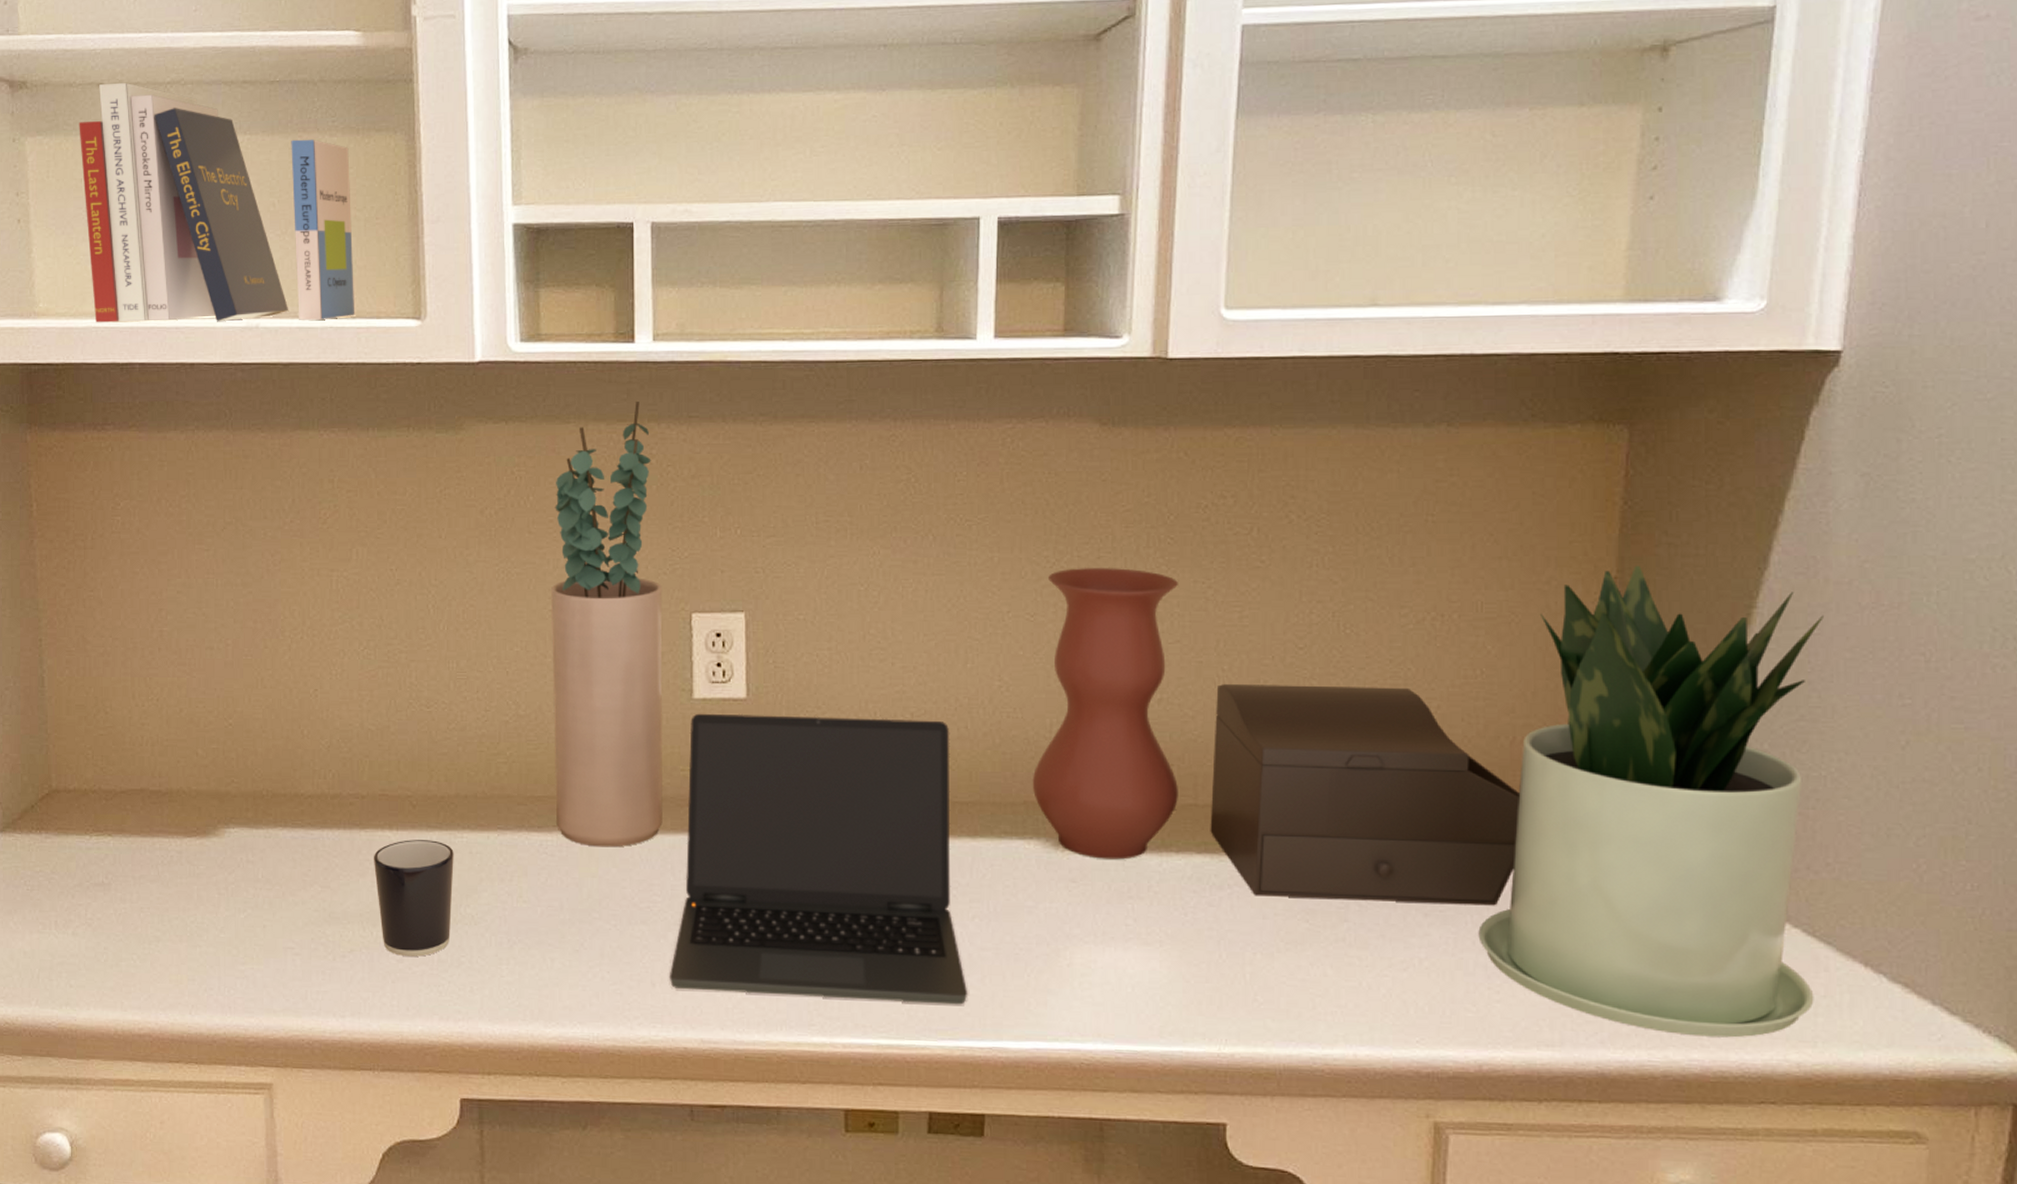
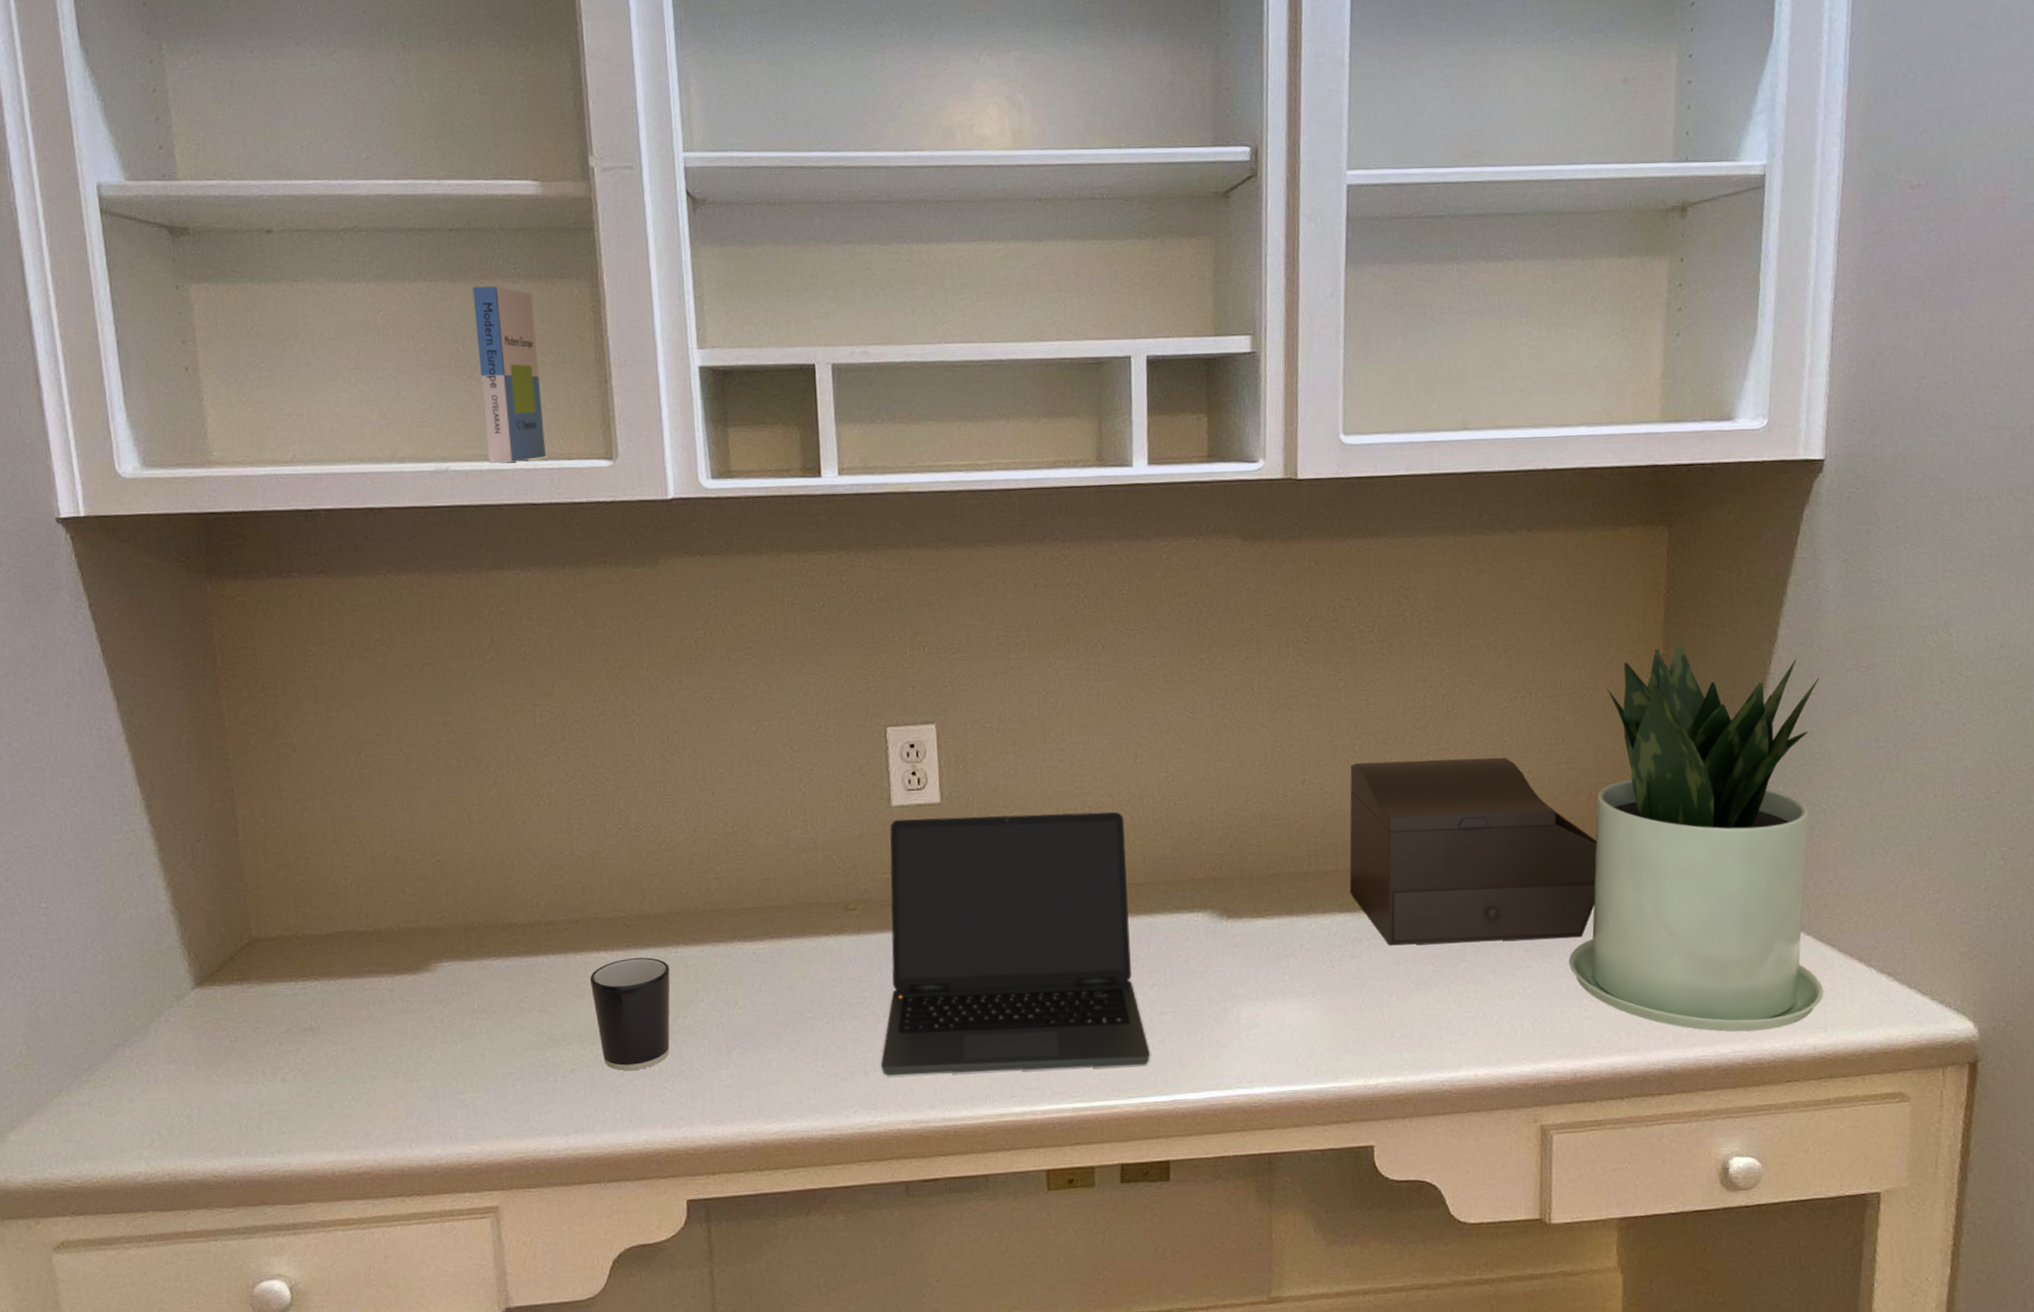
books: present [79,82,289,323] -> none [247,229,479,470]
vase: present [551,402,663,848] -> none [752,532,868,951]
vase: present [1032,568,1178,860] -> none [1198,666,1322,925]

